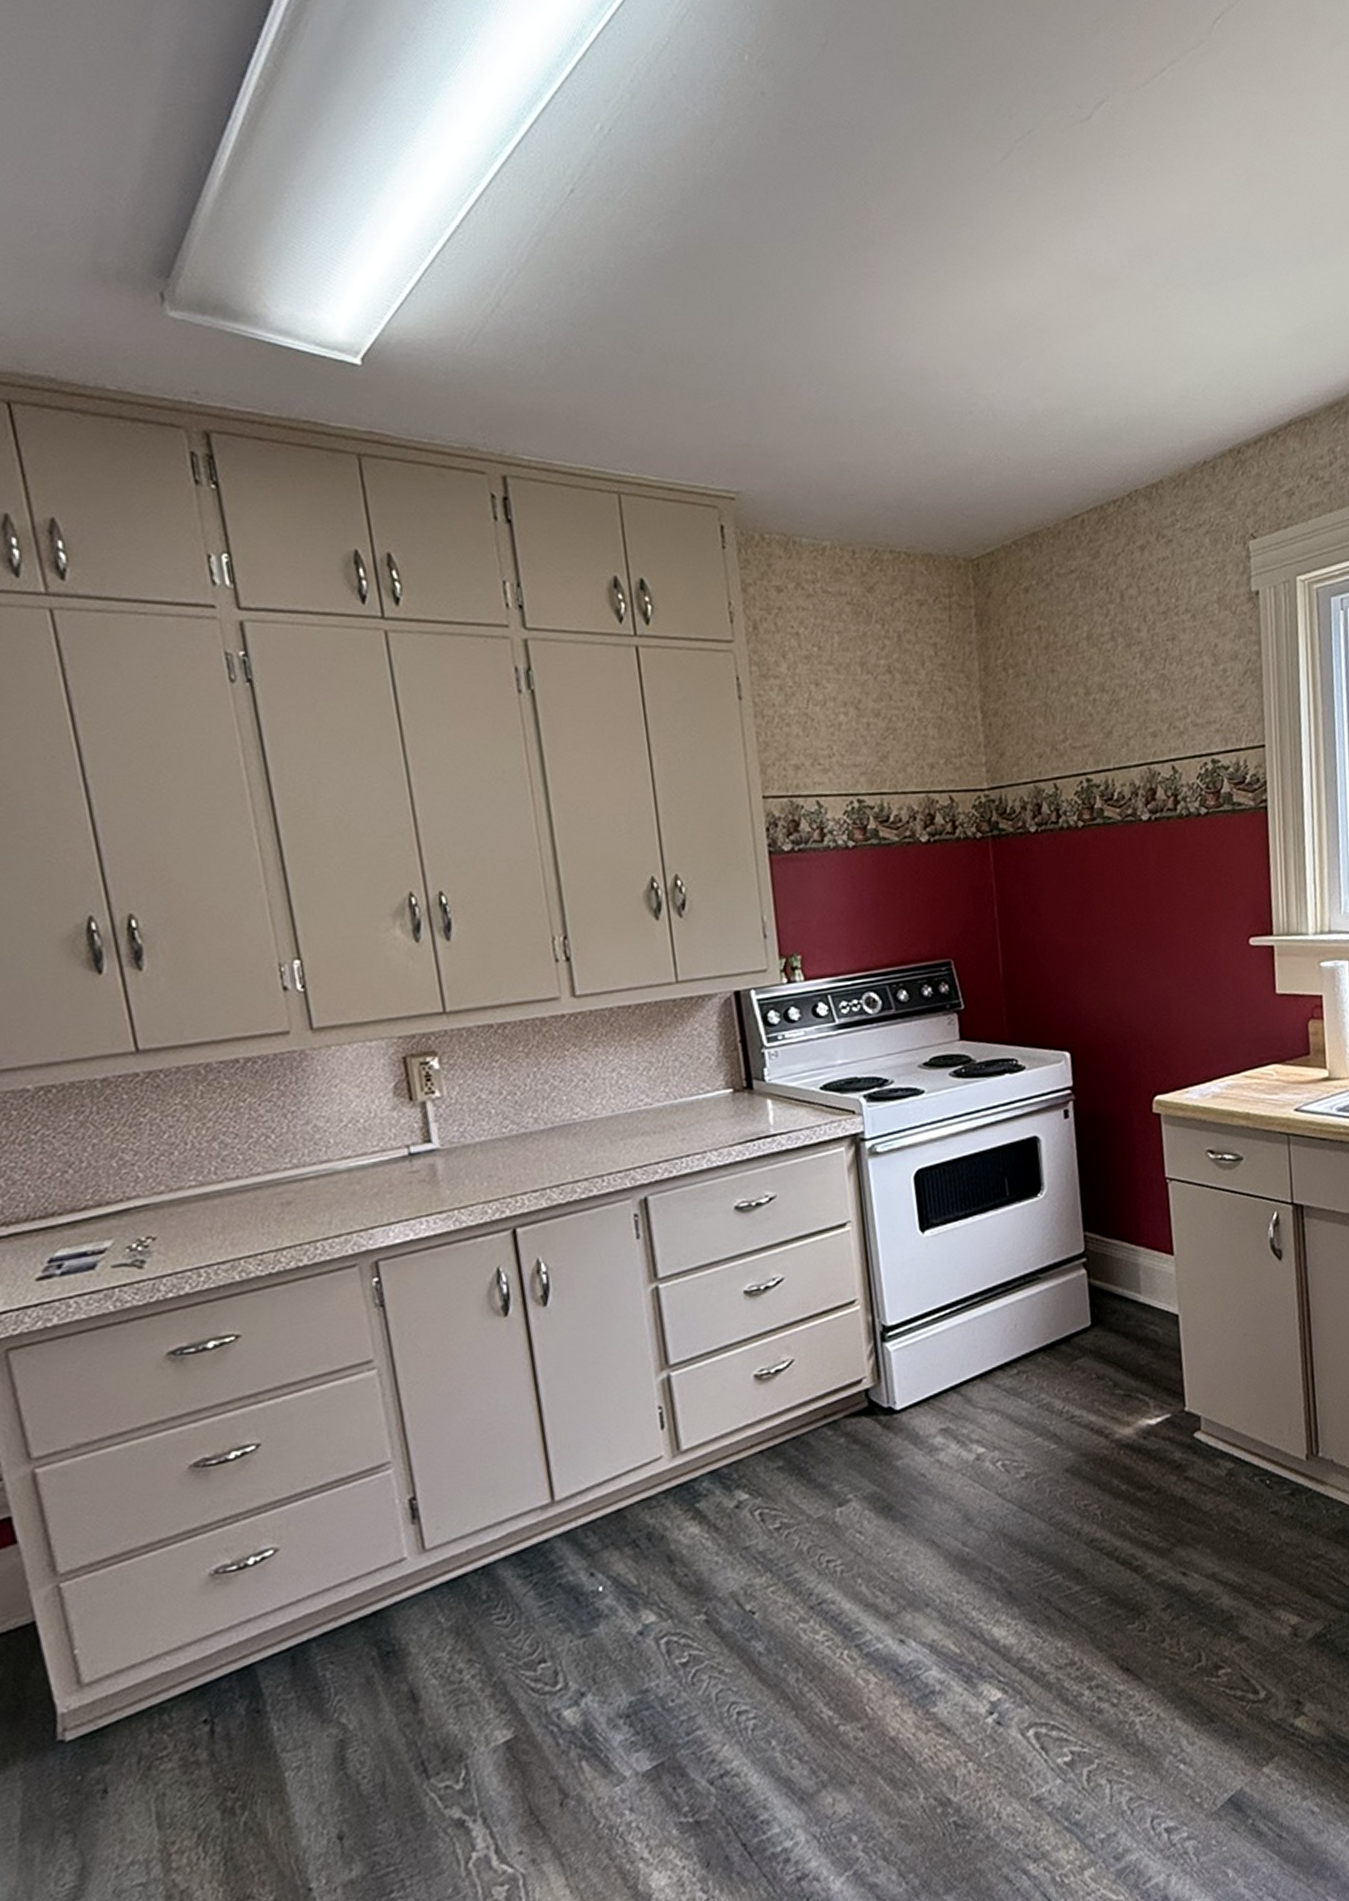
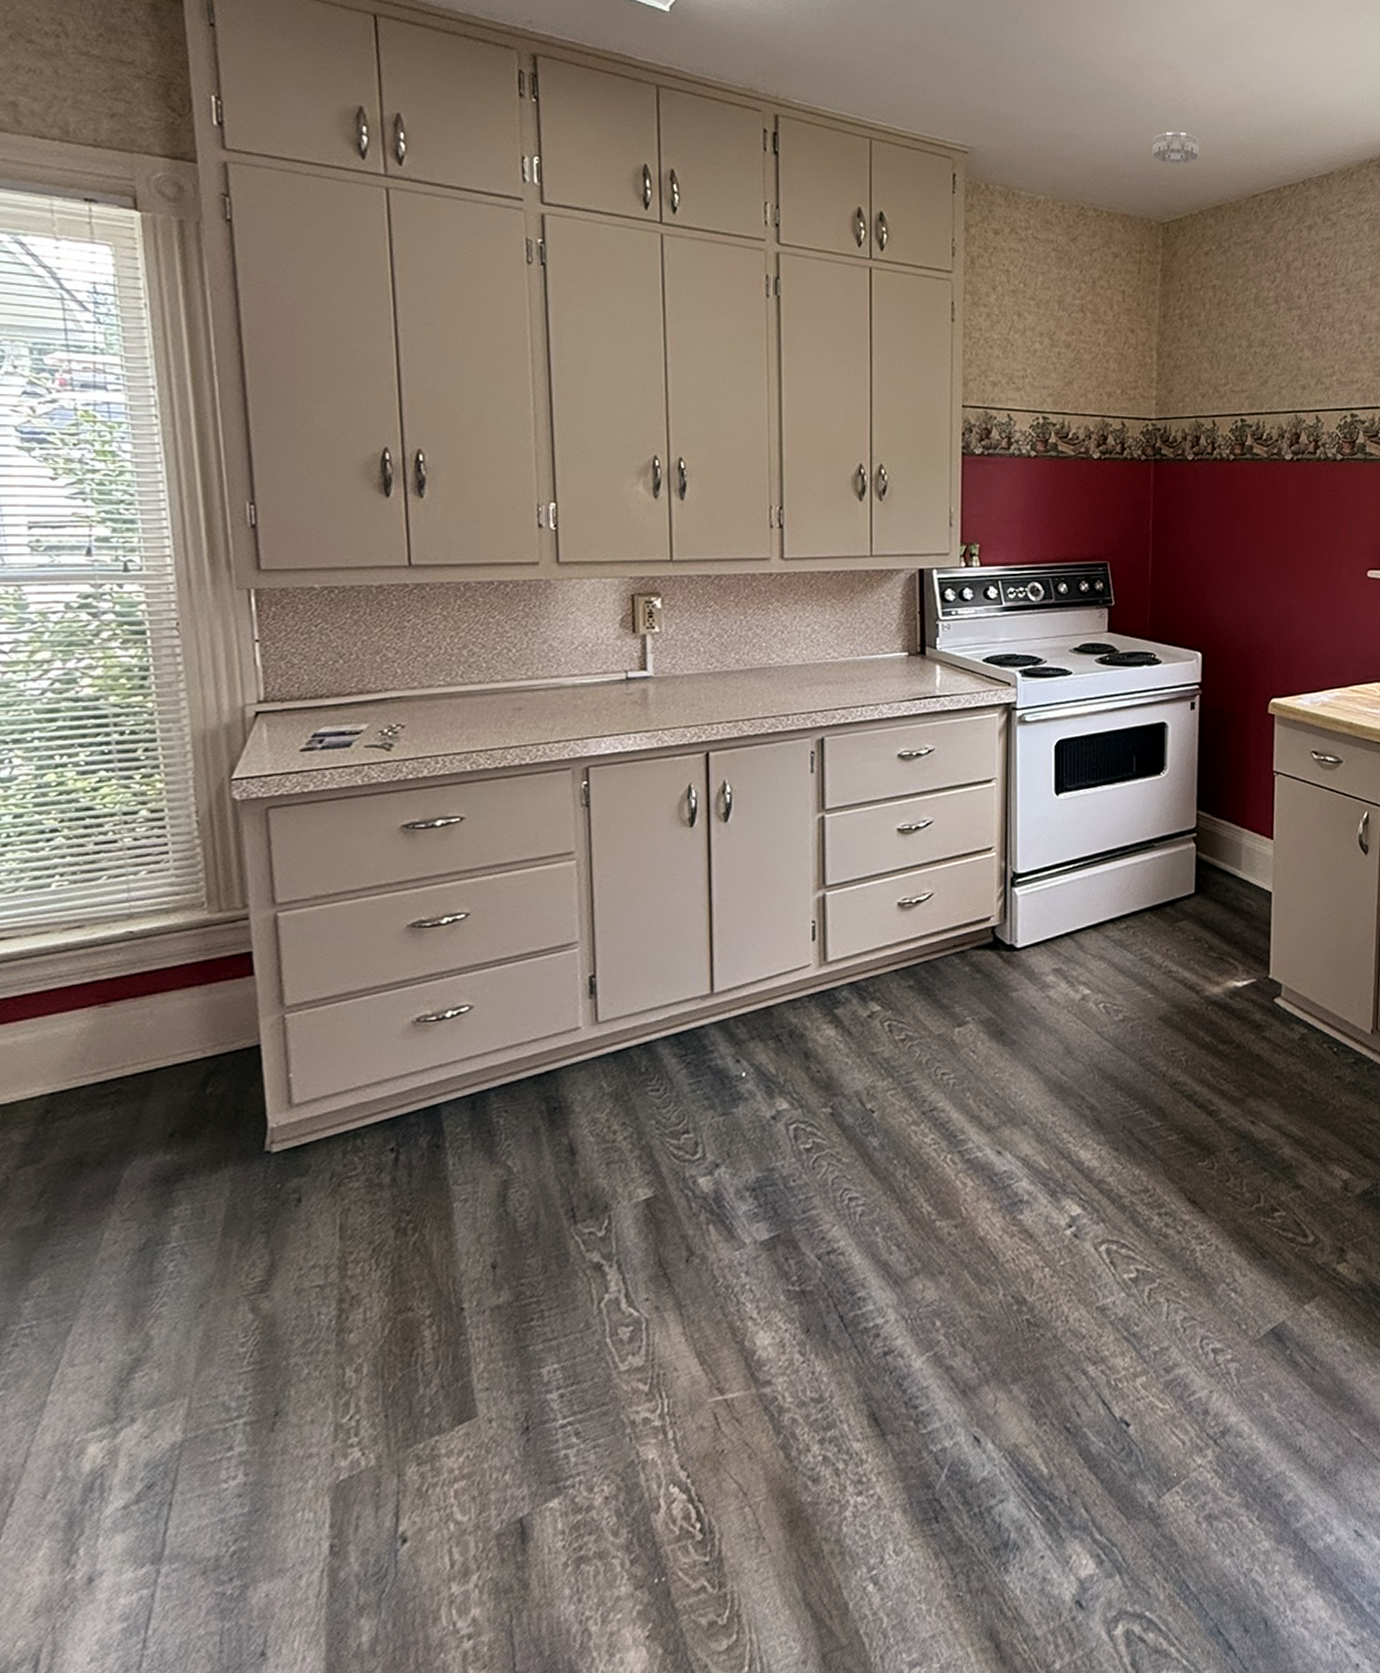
smoke detector: none [948,450,1006,489] -> present [1152,131,1200,165]

